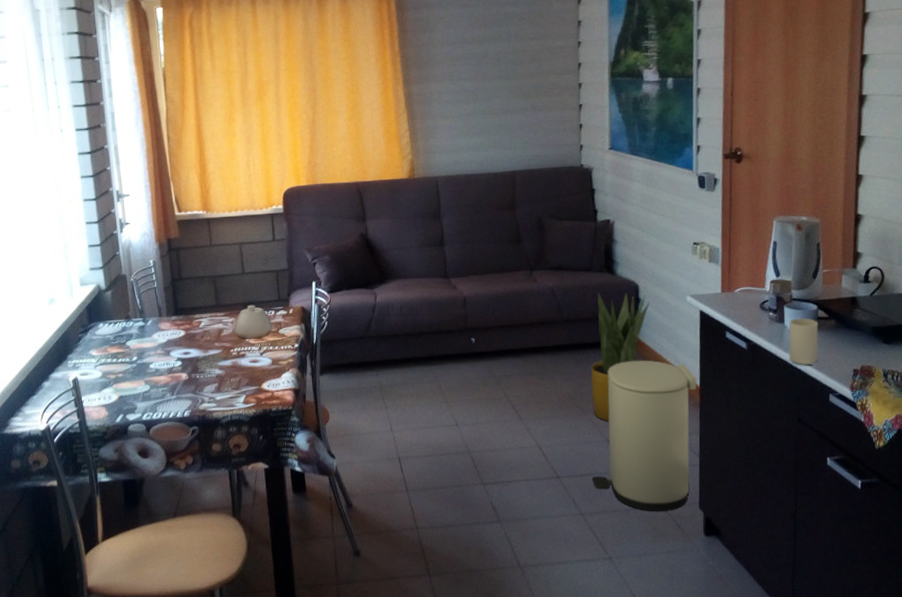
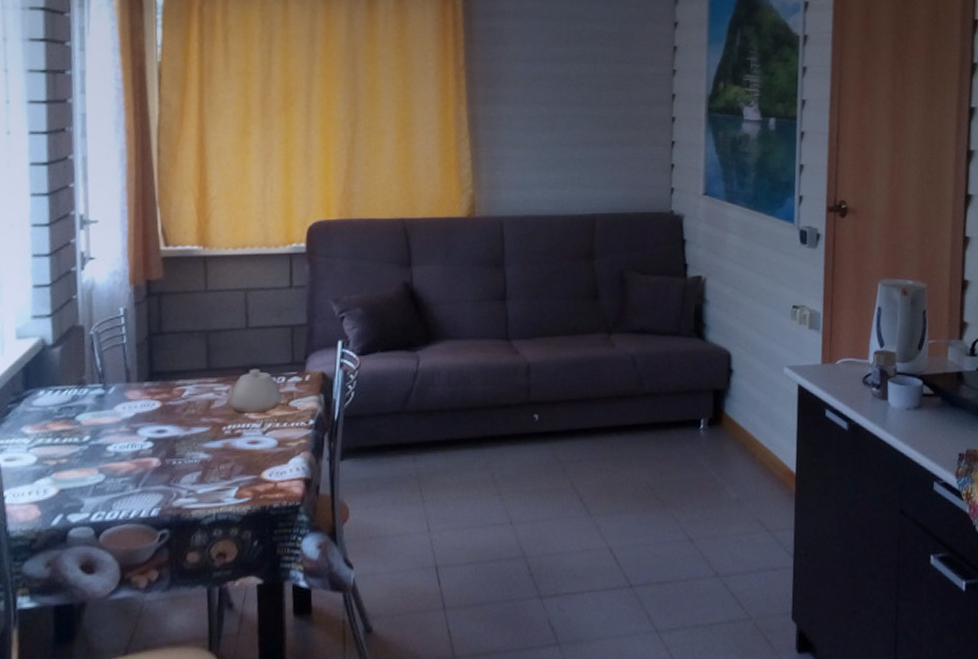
planter: present [591,292,650,422] -> none [673,361,743,517]
pedal bin: present [591,360,697,511] -> none [670,442,793,625]
cup: present [788,318,819,365] -> none [892,394,924,448]

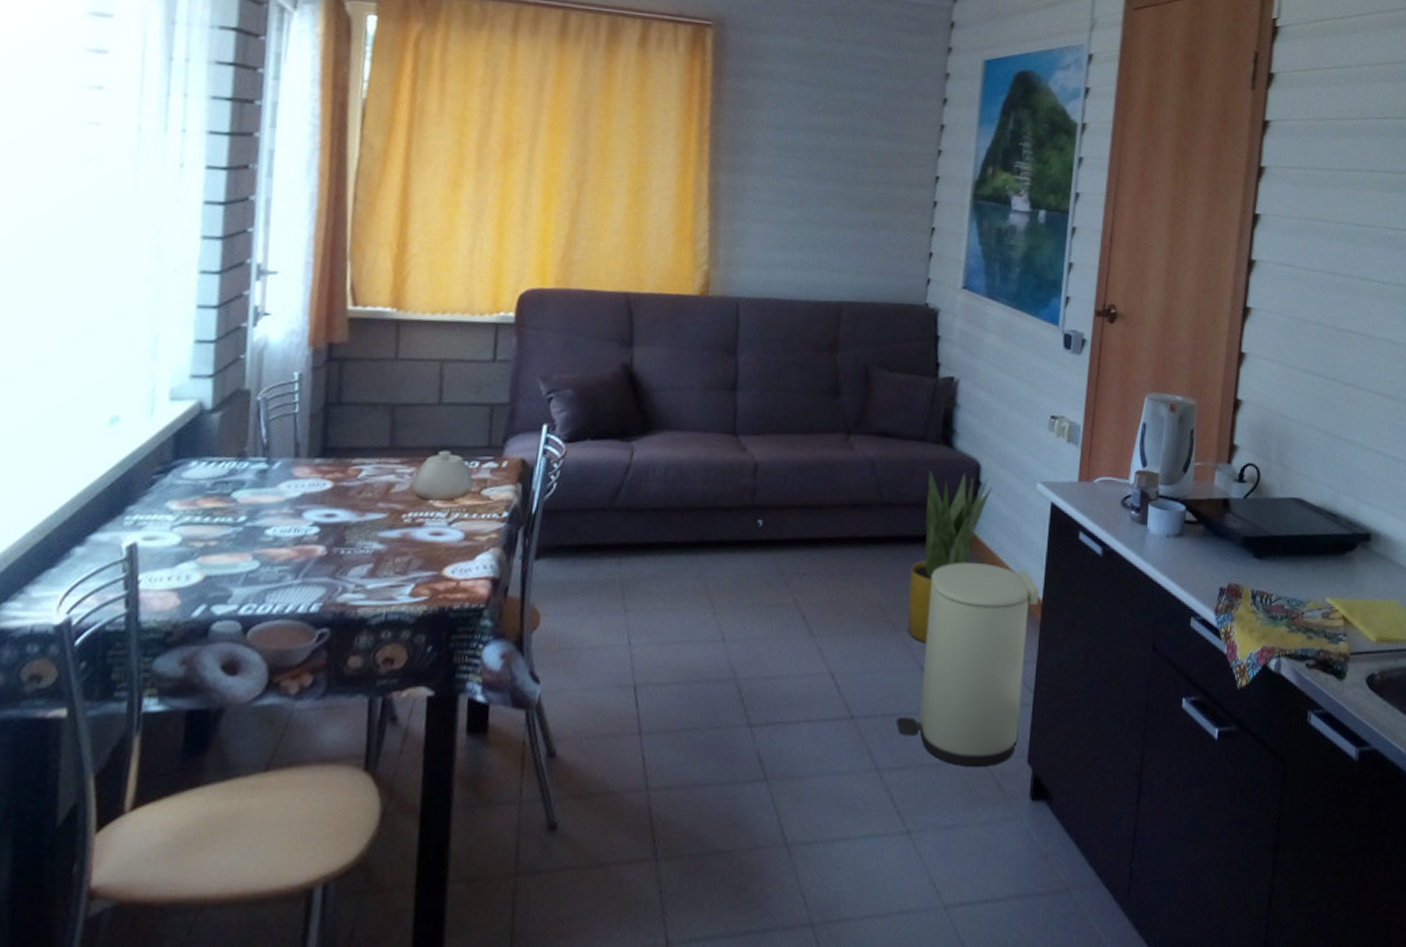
pedal bin: none [670,442,793,625] -> present [895,562,1040,766]
planter: none [673,361,743,517] -> present [907,471,992,643]

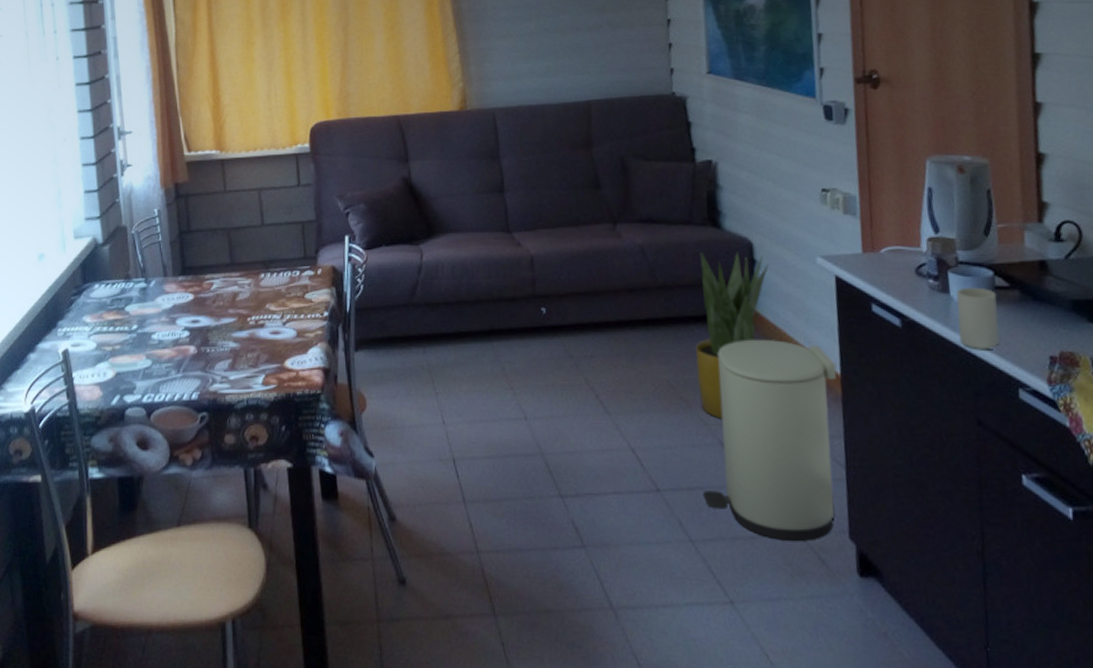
sugar bowl: present [411,450,474,501] -> none [251,263,297,305]
cup: none [1149,520,1186,579] -> present [956,287,1000,349]

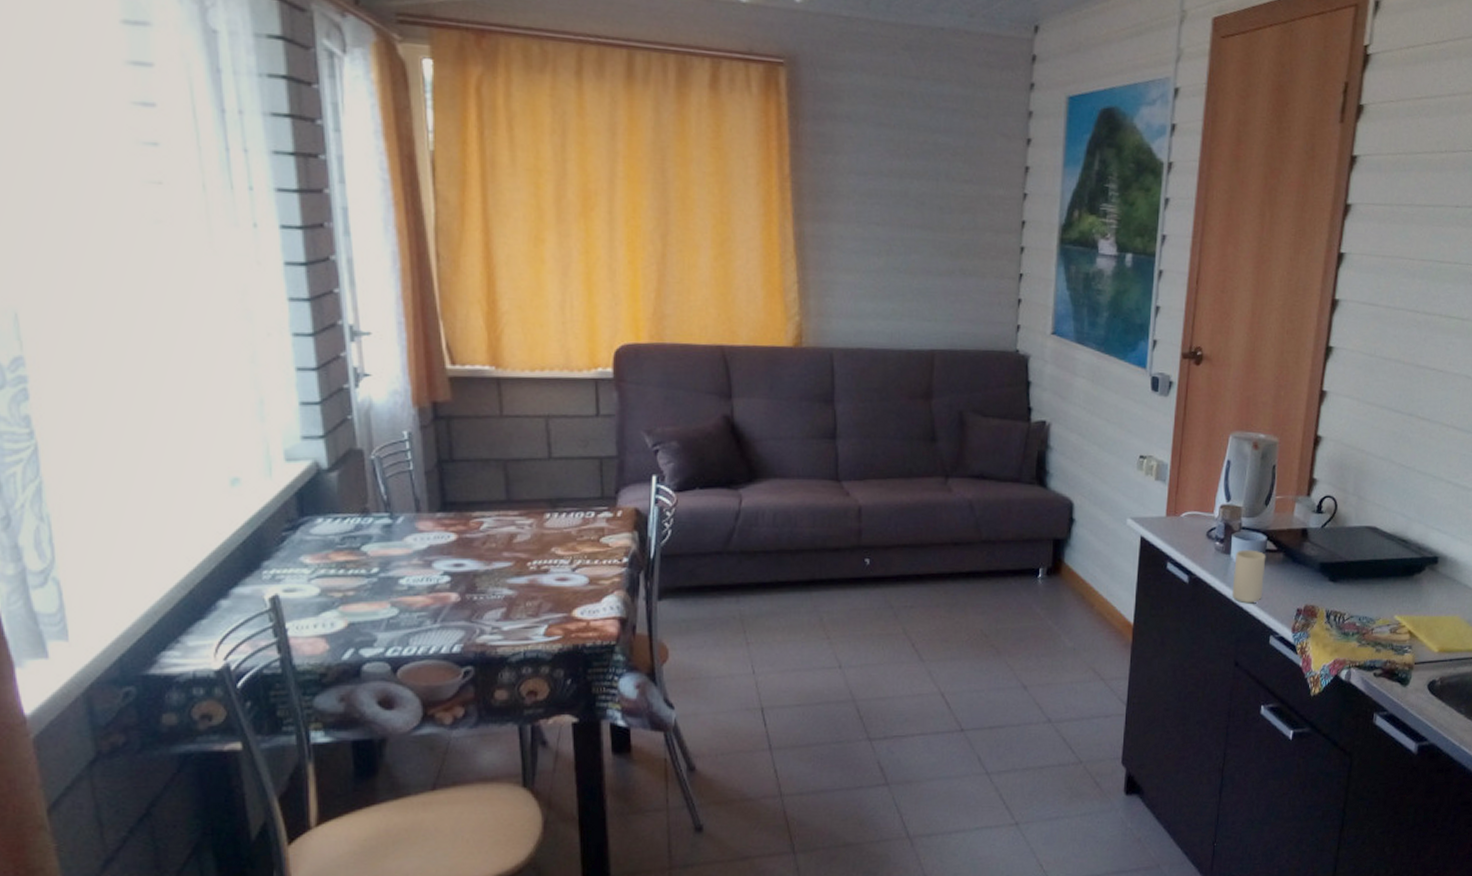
planter: present [696,251,769,419] -> none [1009,510,1085,664]
pedal bin: present [702,339,837,541] -> none [1001,592,1131,768]

